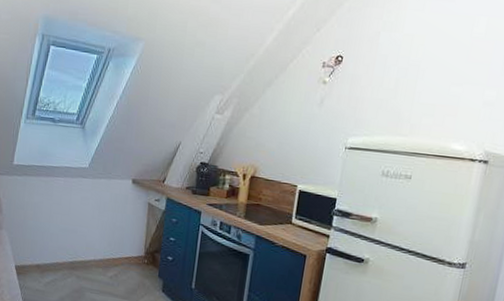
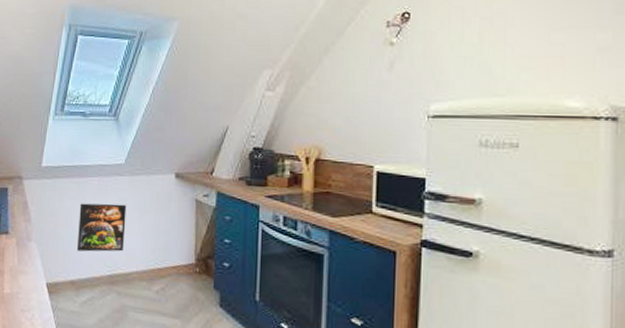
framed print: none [42,199,88,243] -> present [76,203,127,252]

